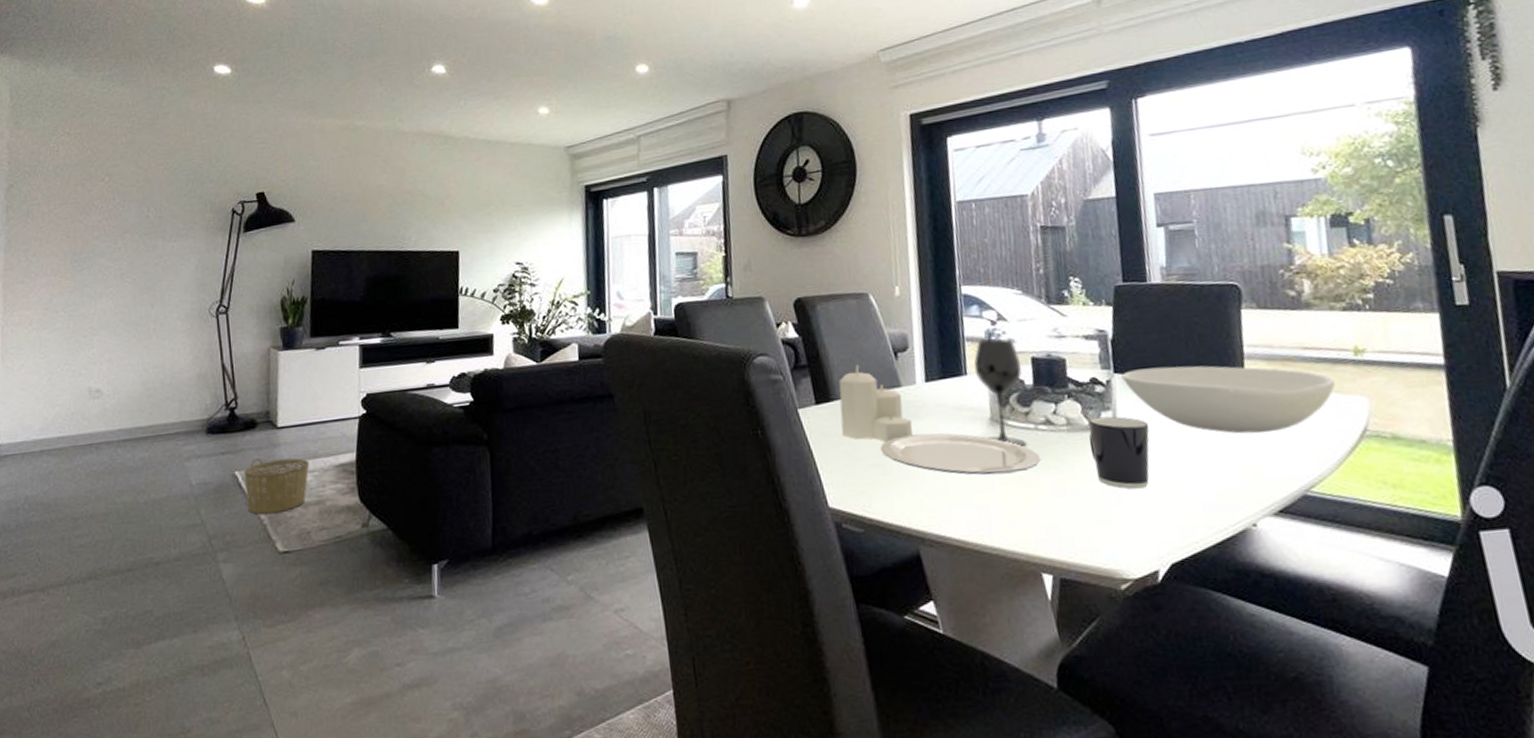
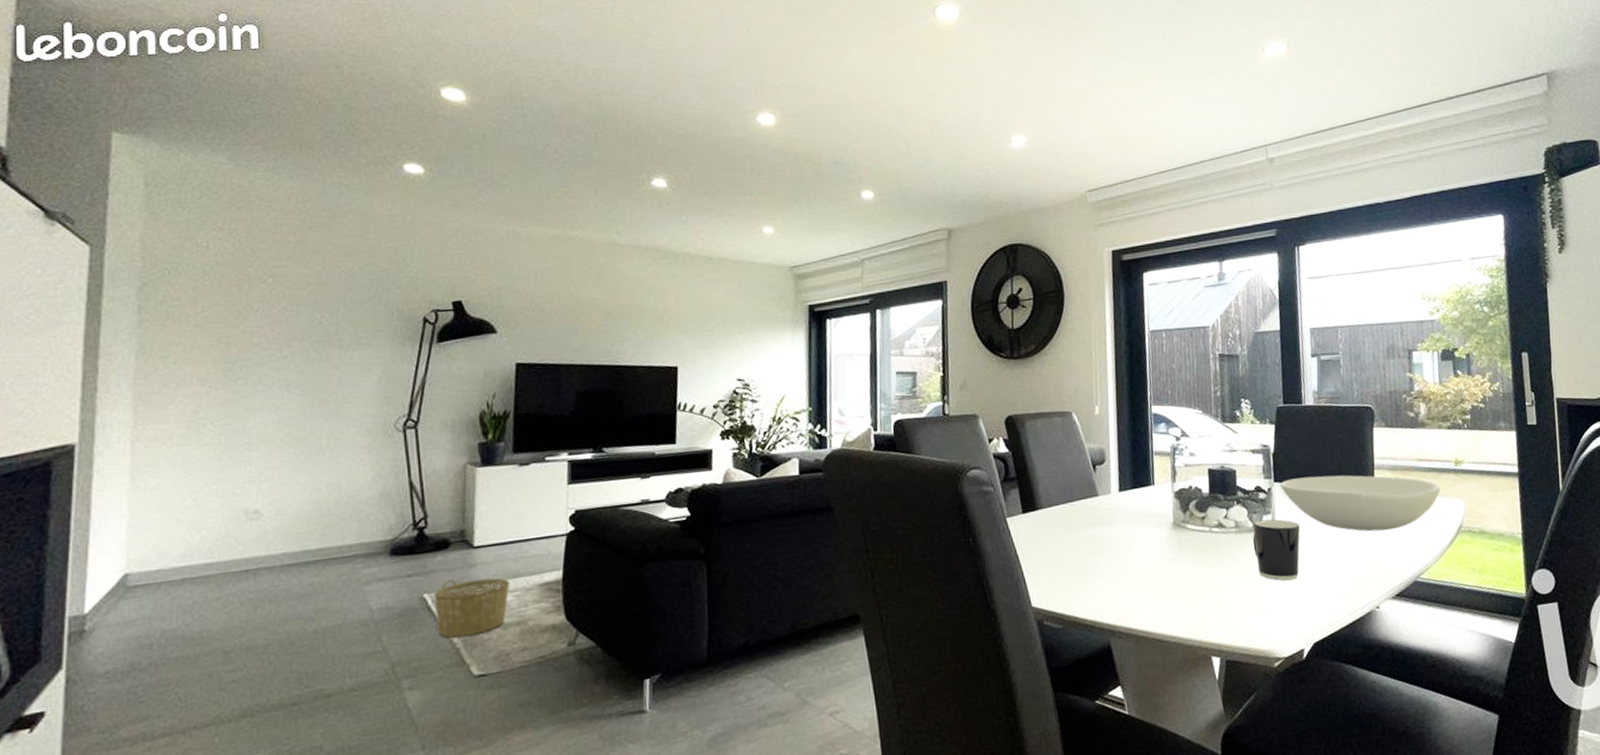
candle: present [838,363,913,443] -> none [1043,475,1107,547]
plate: present [880,433,1041,475] -> none [1078,536,1214,573]
wineglass: present [973,338,1027,446] -> none [1160,452,1202,547]

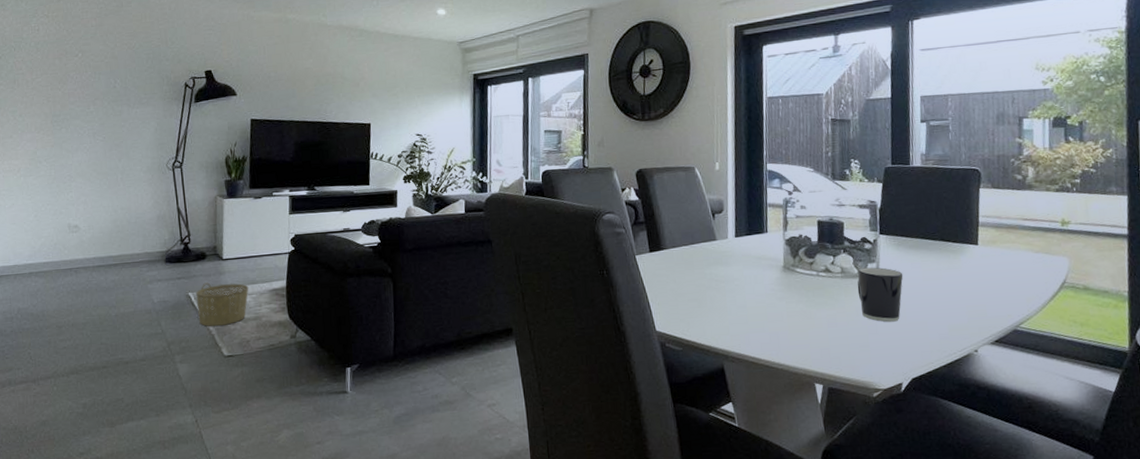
bowl: present [1280,475,1441,532] -> none [885,230,1046,283]

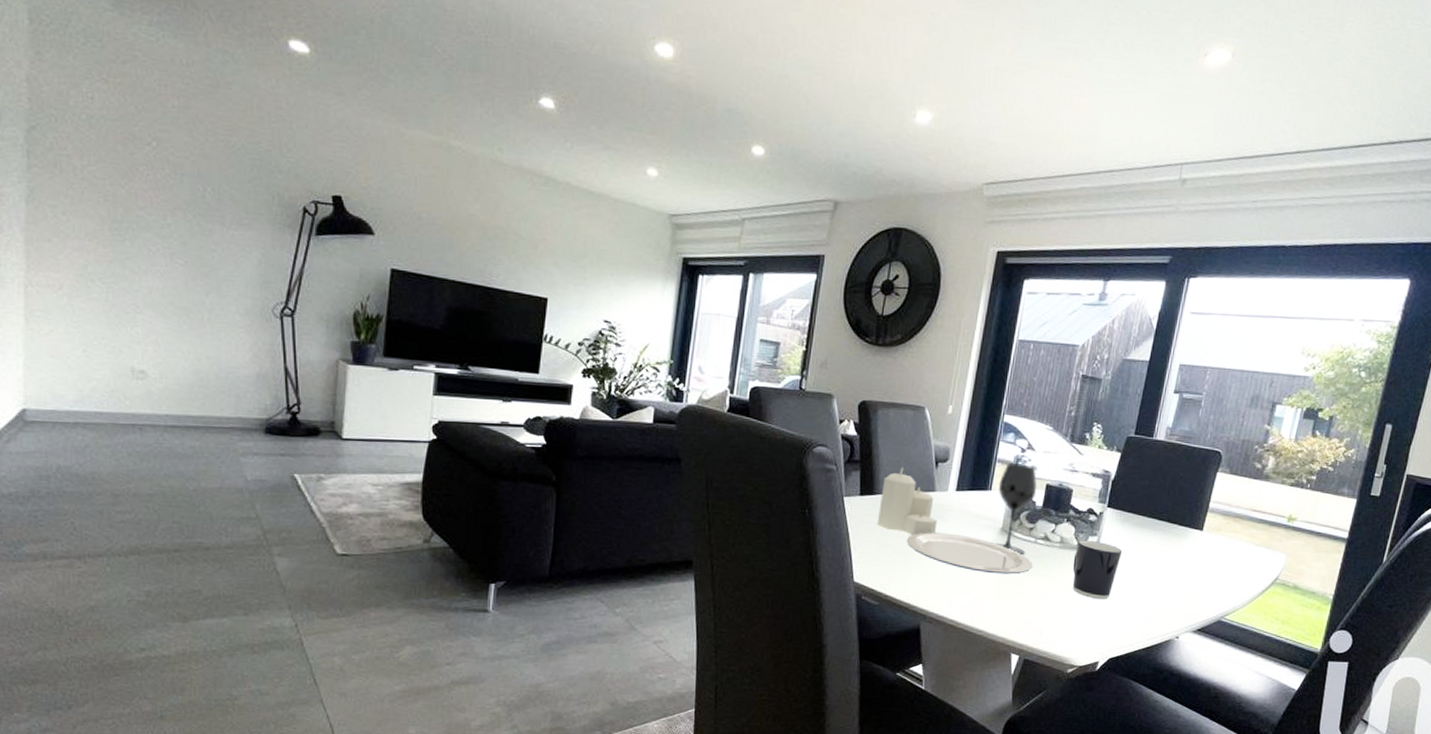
basket: present [196,282,249,327] -> none [304,464,374,518]
candle: none [668,221,724,283] -> present [877,466,938,536]
plate: none [697,276,820,309] -> present [906,532,1033,574]
wineglass: none [773,204,810,288] -> present [995,462,1037,554]

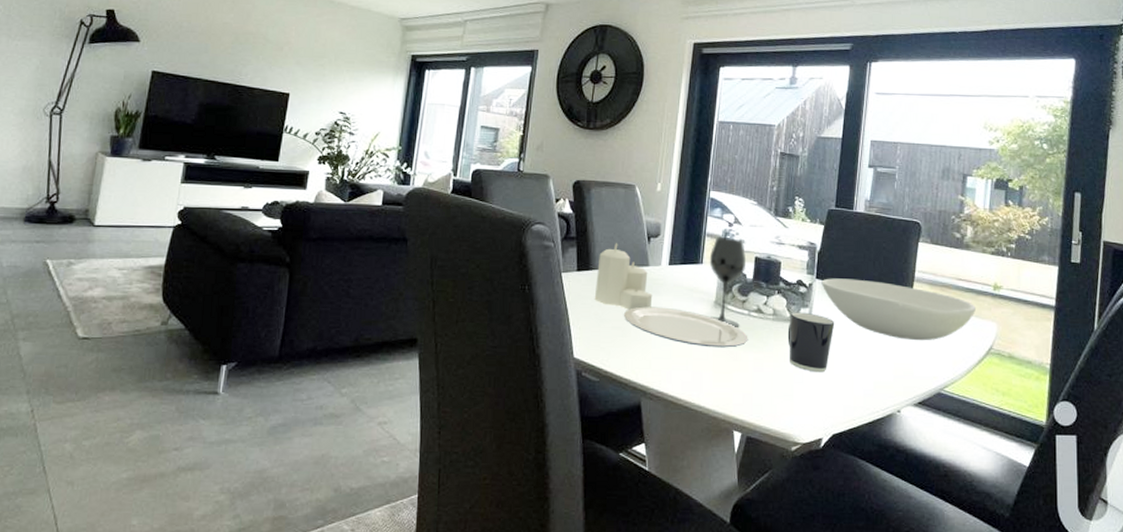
bowl: none [1112,507,1268,571] -> present [821,278,977,341]

